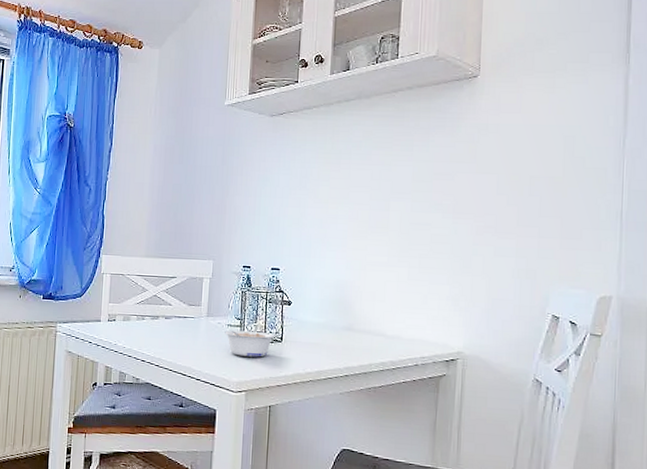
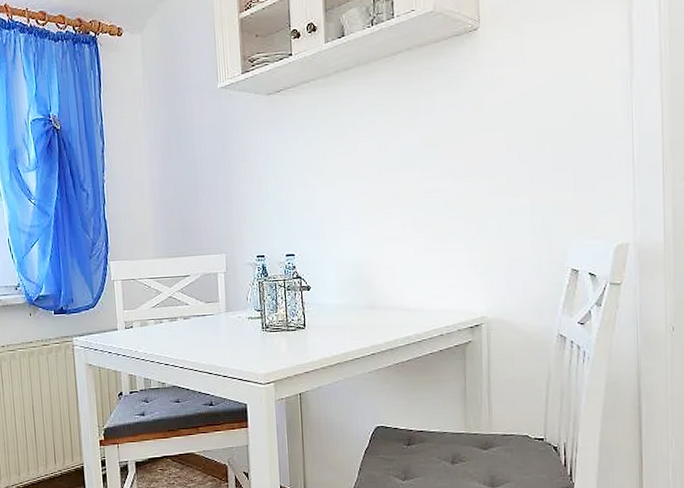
legume: present [223,330,275,357] -> none [245,320,298,348]

